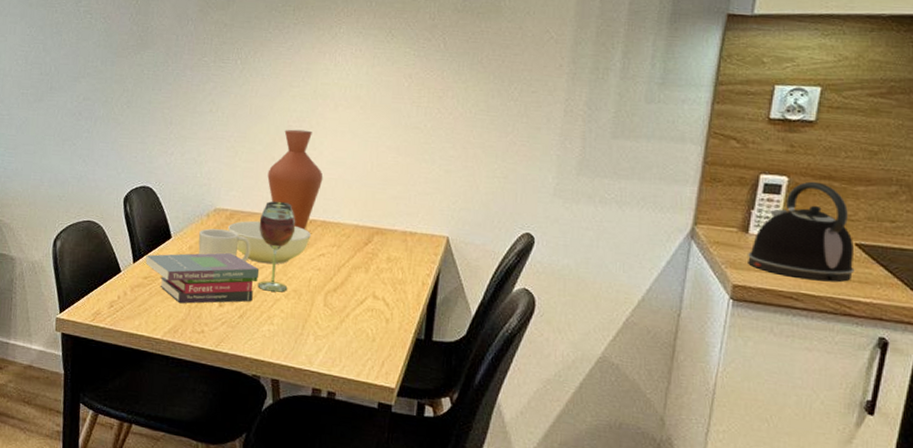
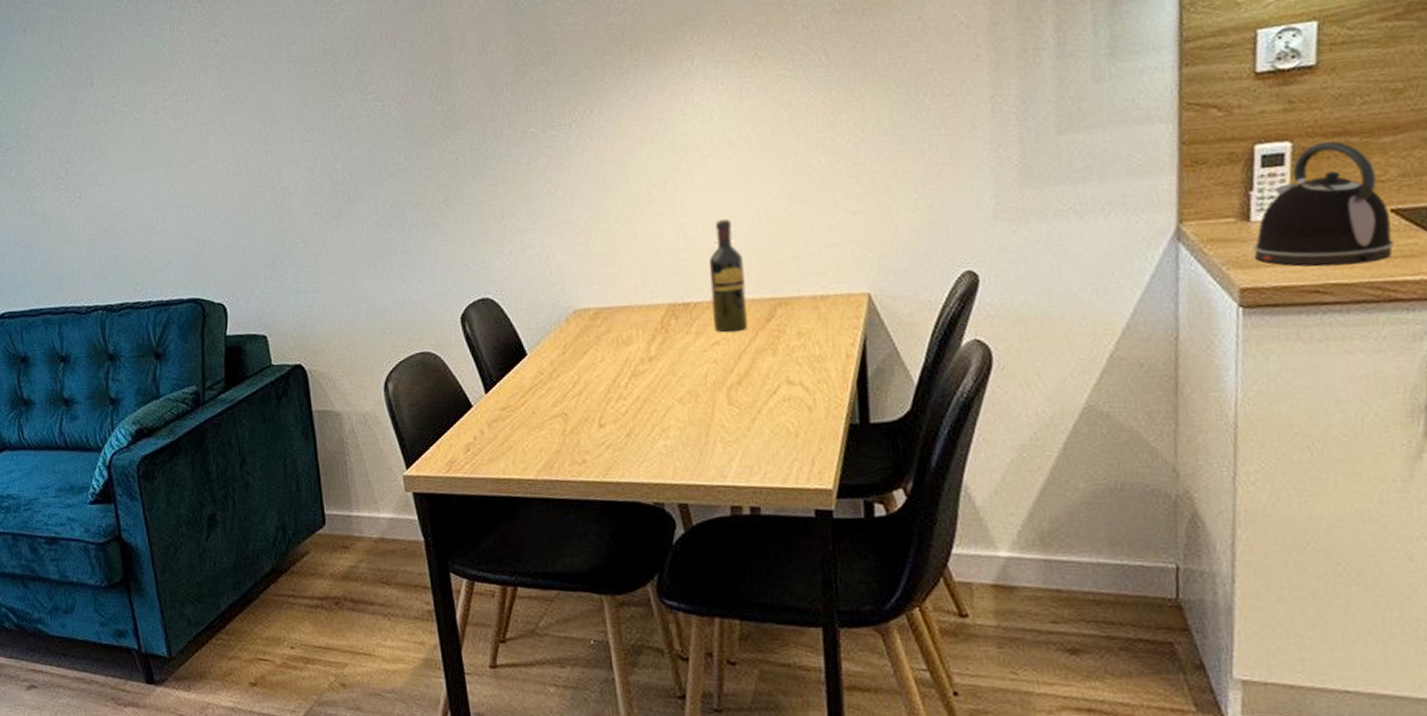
books: present [145,252,260,304] -> none [499,361,643,433]
mug: present [198,228,251,262] -> none [560,333,628,370]
bowl: present [227,220,311,264] -> none [593,313,698,366]
wineglass: present [257,201,296,292] -> none [631,286,680,399]
vase: present [267,129,323,230] -> none [631,193,702,317]
wine bottle: none [323,157,355,248] -> present [708,218,748,332]

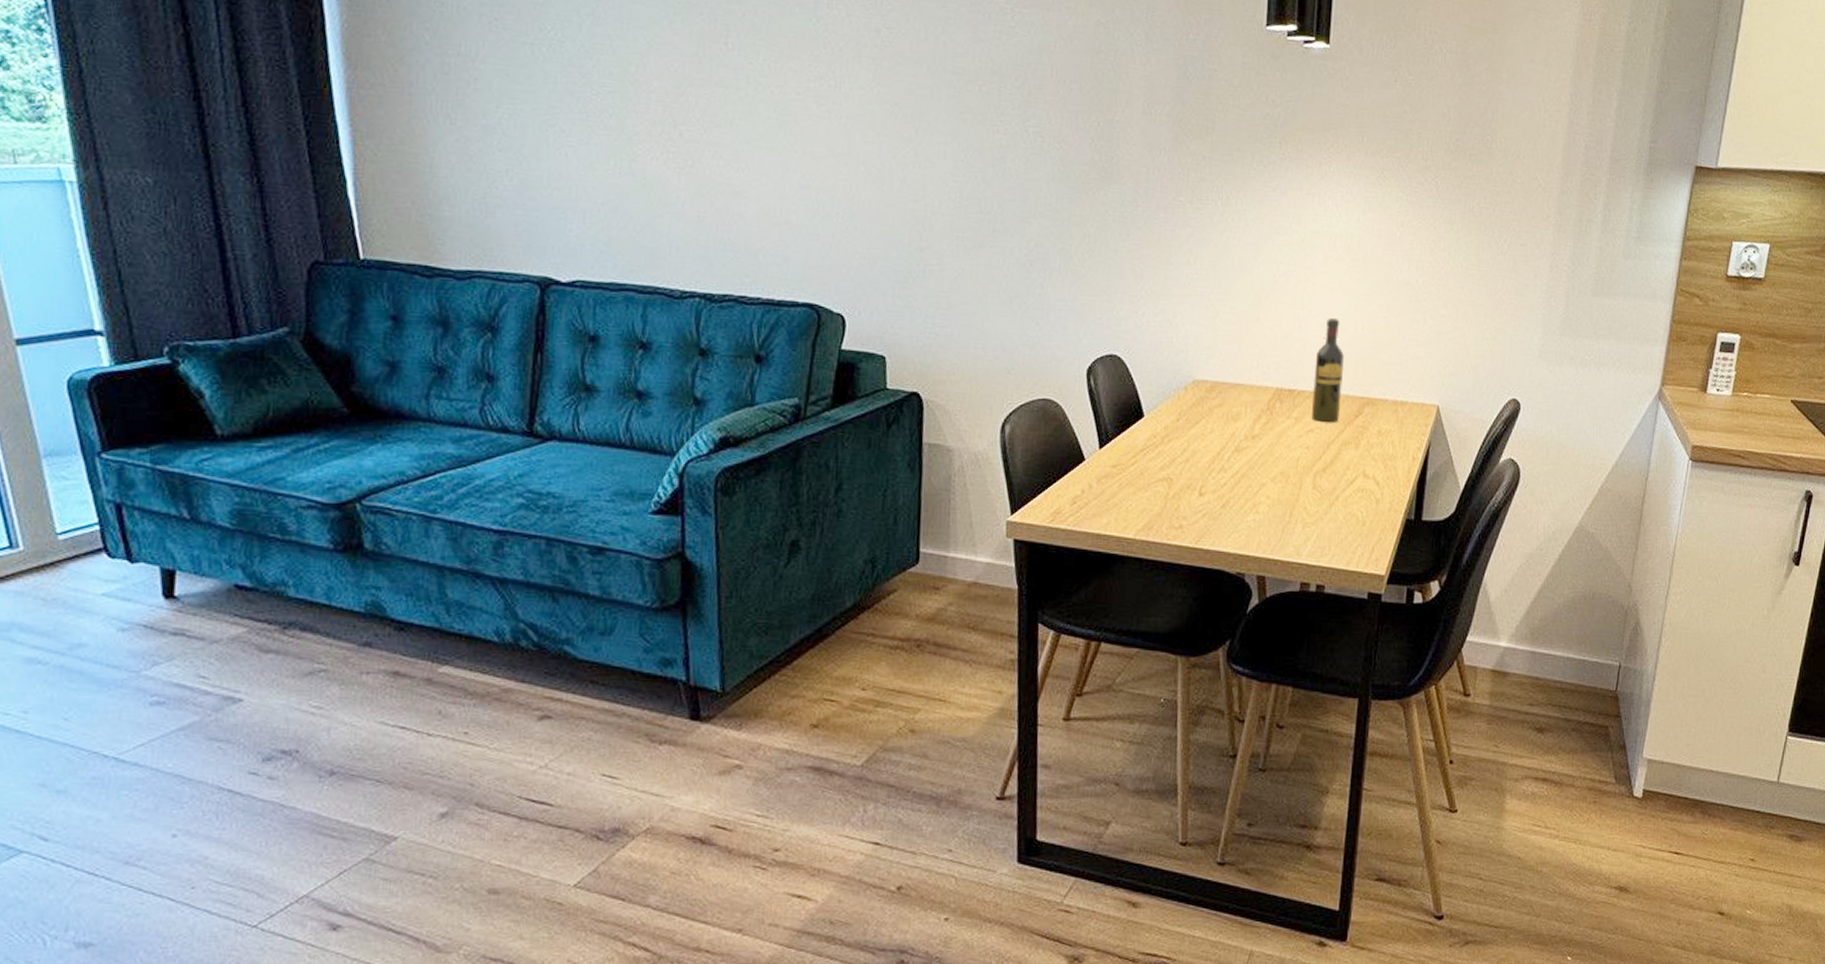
kettle: present [1253,141,1395,267] -> none [1705,339,1790,439]

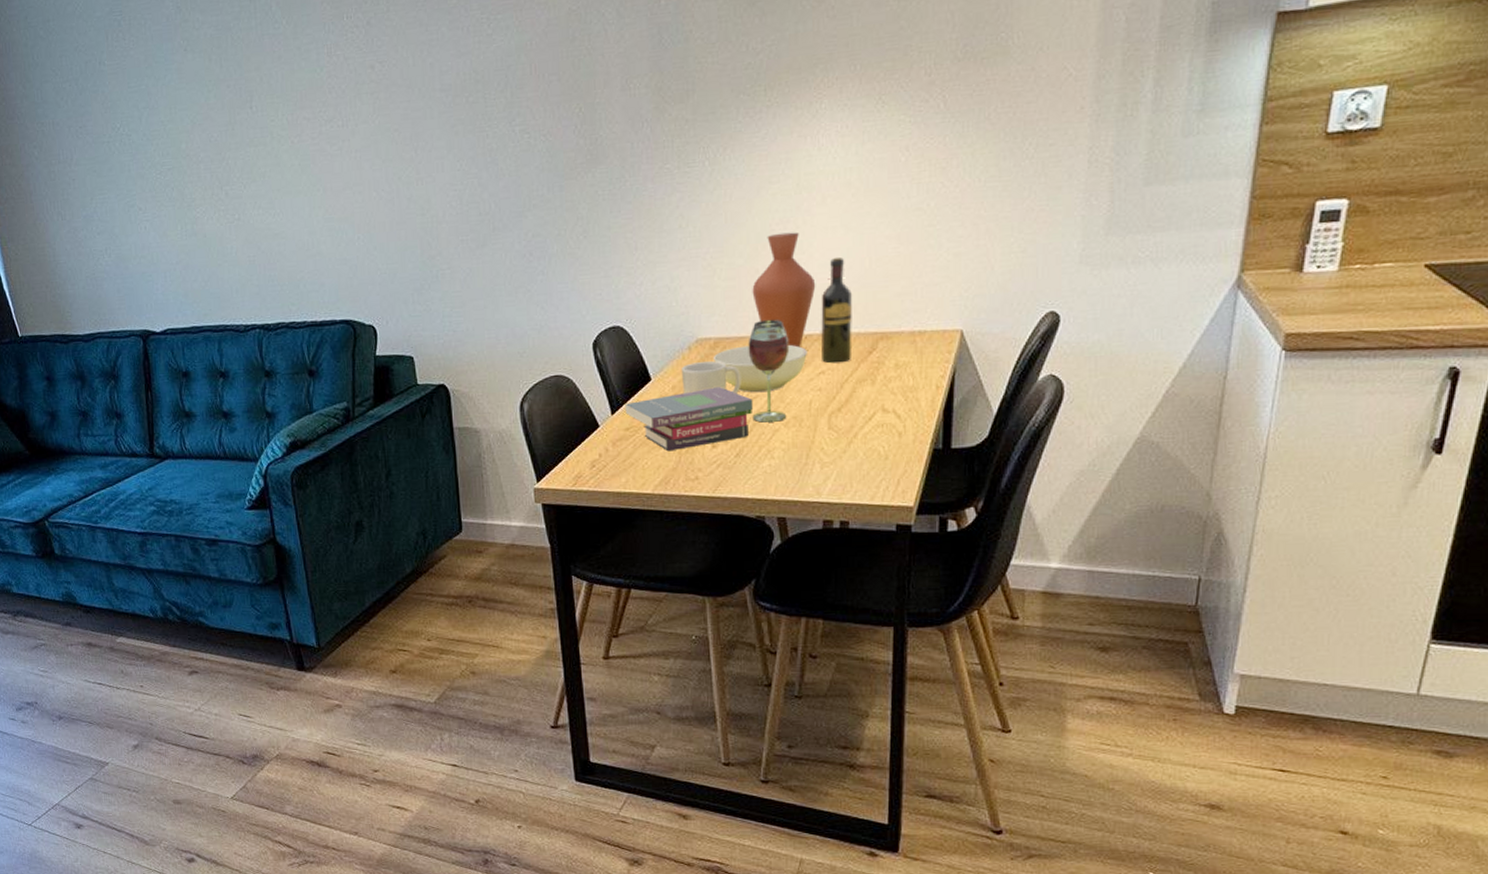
books: none [1114,432,1244,495] -> present [625,387,754,452]
mug: none [1175,404,1234,442] -> present [682,361,742,394]
bowl: none [1208,393,1299,443] -> present [712,344,807,392]
wineglass: none [1241,369,1283,476] -> present [748,319,790,423]
vase: none [1252,285,1312,403] -> present [752,232,816,348]

